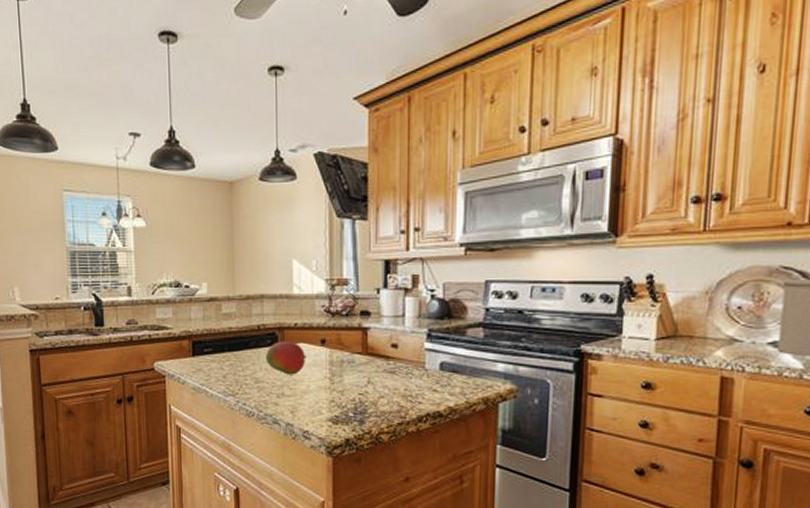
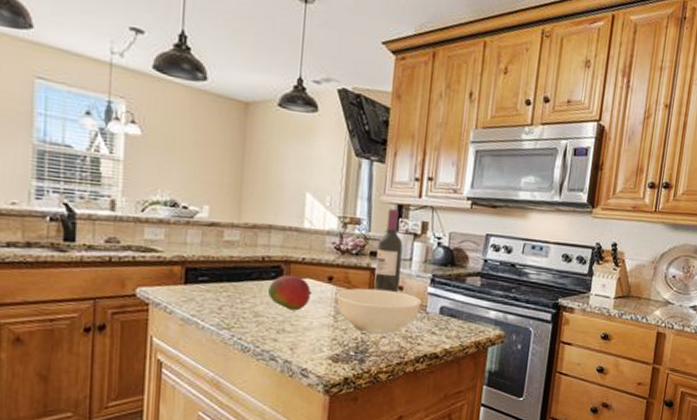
bowl: none [330,348,419,395] -> present [336,288,422,335]
wine bottle: none [367,266,394,351] -> present [374,209,403,293]

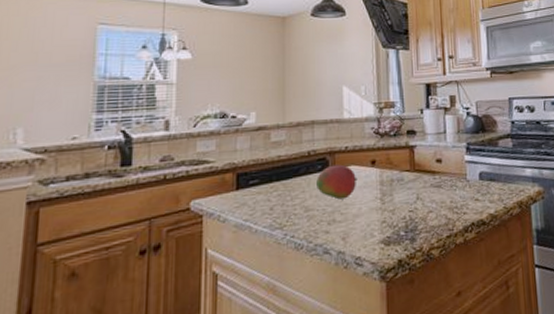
bowl: present [336,288,422,335] -> none [380,164,461,211]
wine bottle: present [374,209,403,293] -> none [413,89,438,167]

